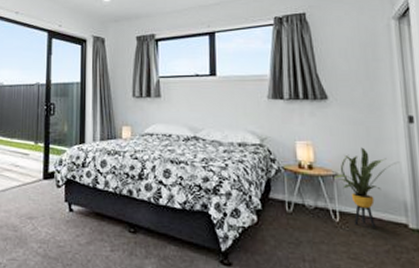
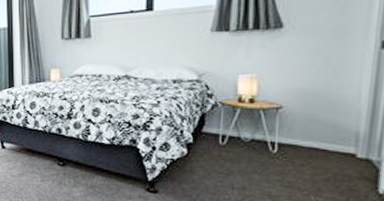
house plant: present [333,147,399,228] -> none [276,78,360,158]

